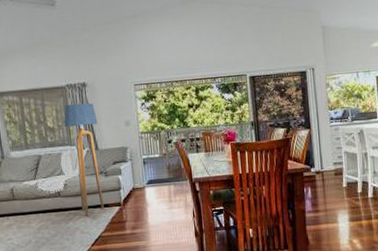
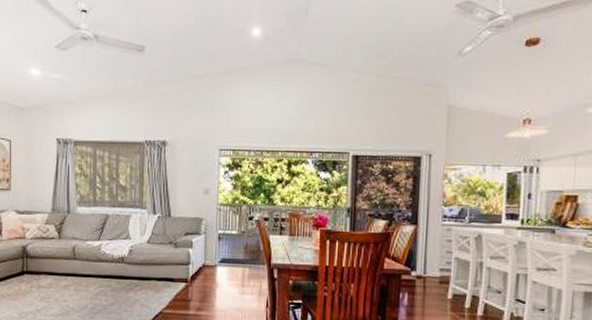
floor lamp: present [63,103,104,217] -> none [137,162,174,289]

